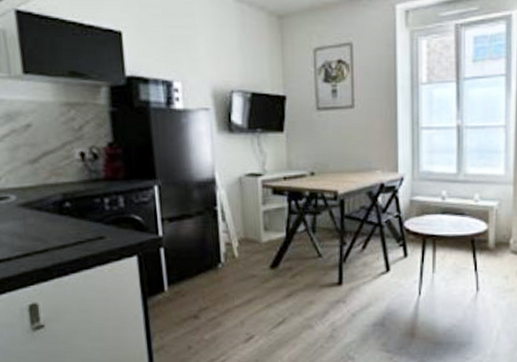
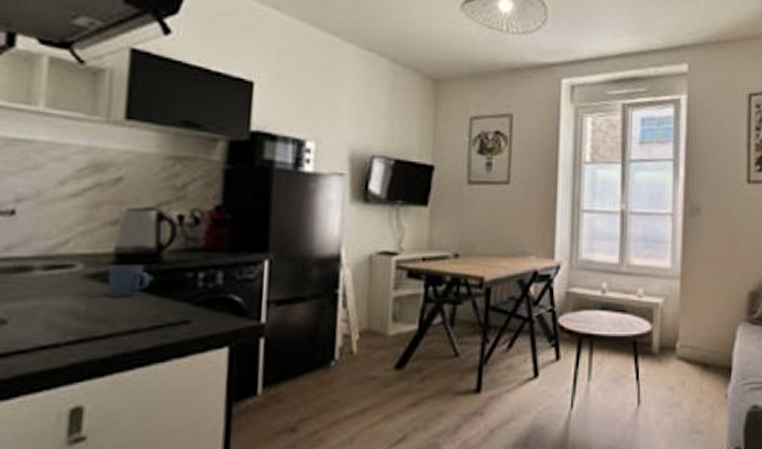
kettle: none [34,147,83,195] -> present [111,206,179,264]
mug: none [34,194,69,222] -> present [107,264,151,299]

